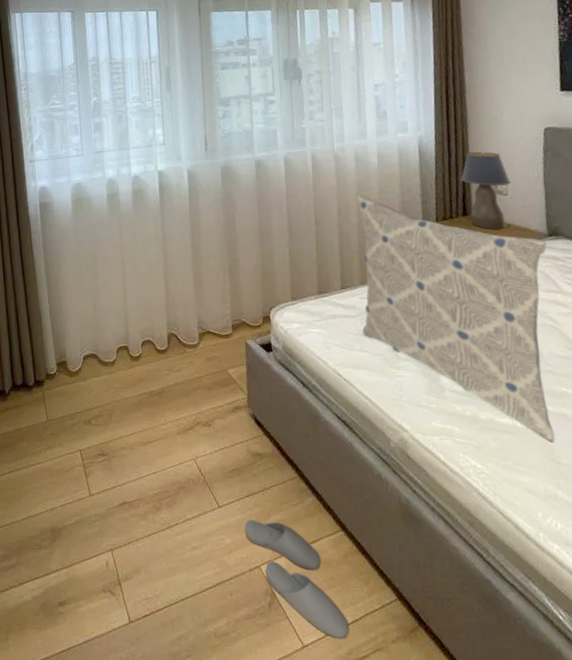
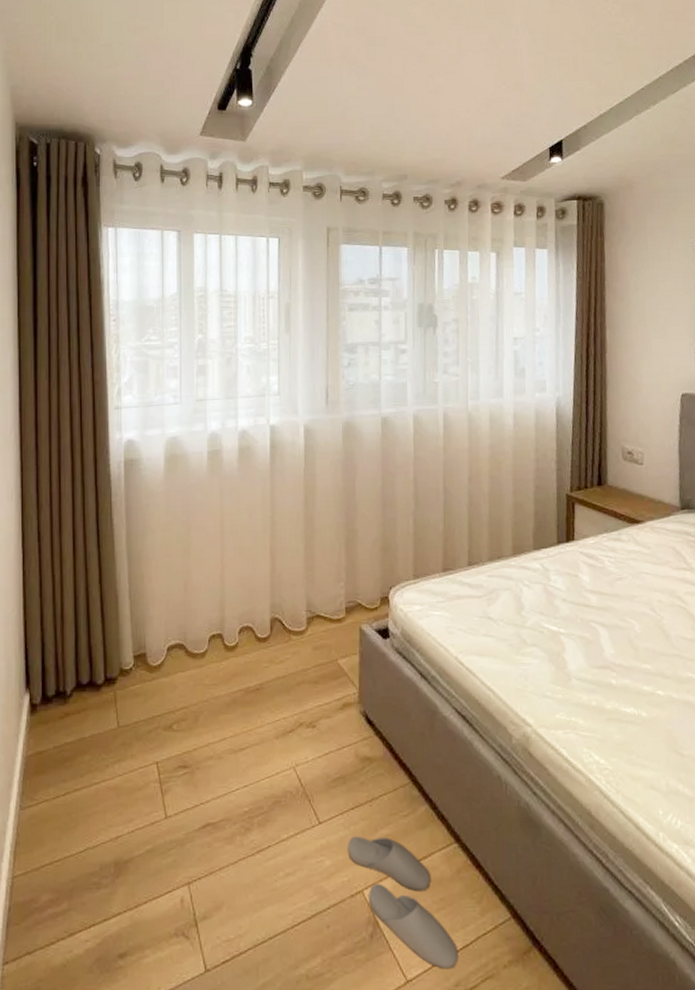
pillow: present [358,195,555,442] -> none [489,460,679,732]
table lamp: present [460,151,511,230] -> none [597,416,647,502]

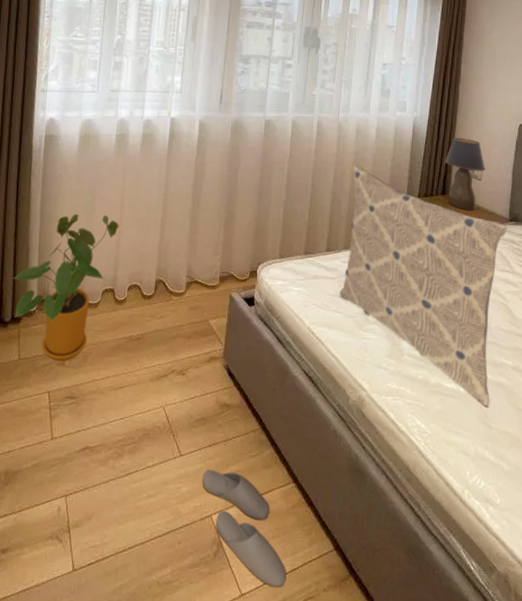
house plant: none [102,548,222,724] -> present [13,213,119,361]
pillow: none [489,460,679,732] -> present [340,164,507,408]
table lamp: none [597,416,647,502] -> present [444,137,486,211]

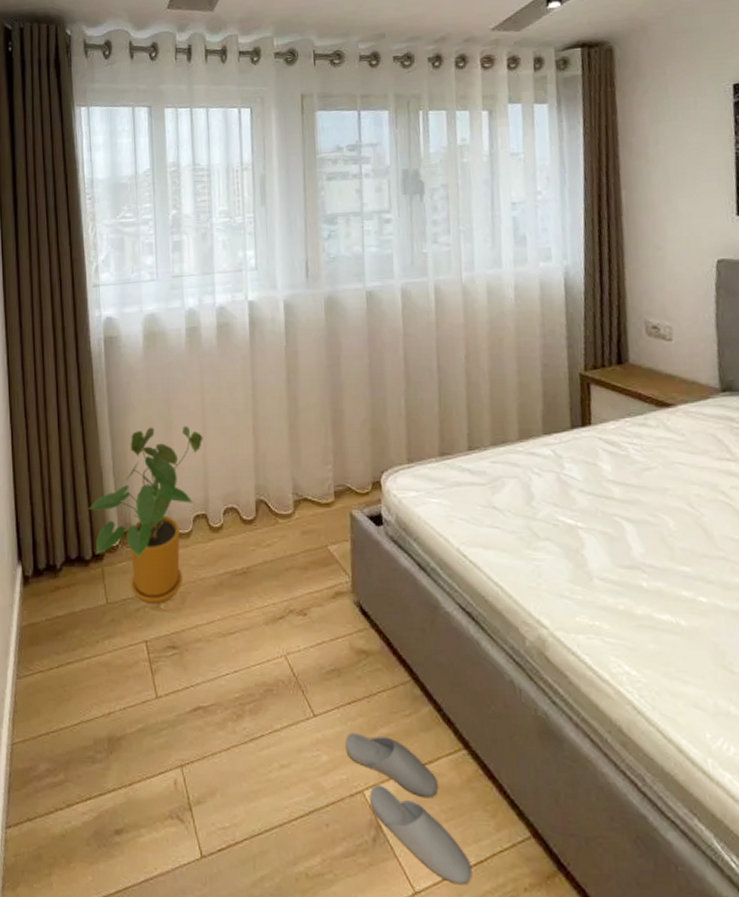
pillow: present [340,164,507,408] -> none [490,336,727,646]
table lamp: present [444,137,486,211] -> none [614,286,676,383]

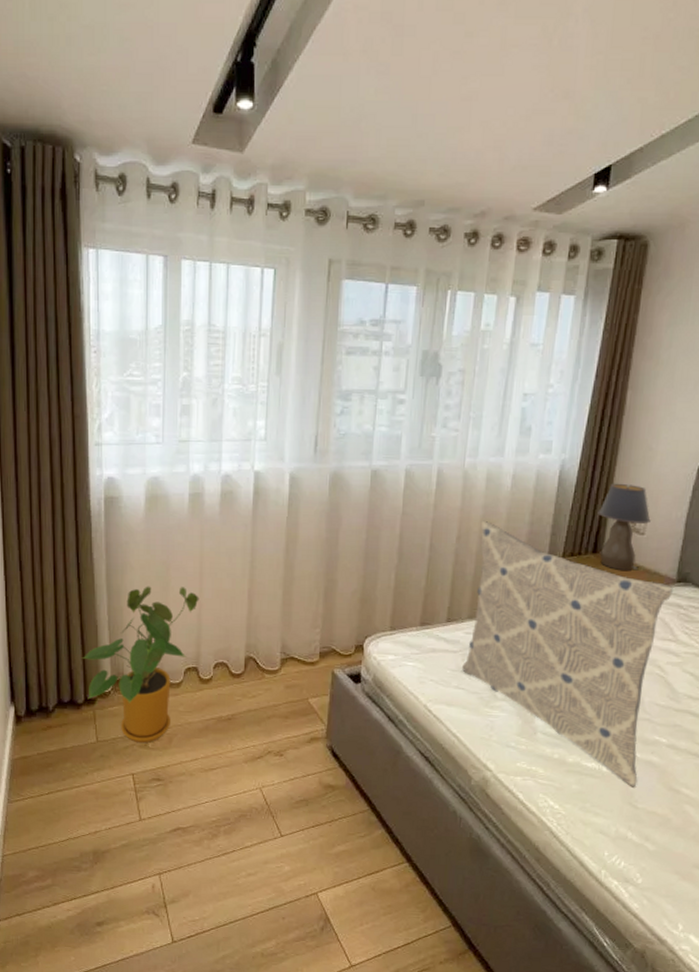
slippers: present [345,732,472,885] -> none [306,849,400,960]
pillow: none [490,336,727,646] -> present [462,520,673,788]
table lamp: none [614,286,676,383] -> present [598,483,651,572]

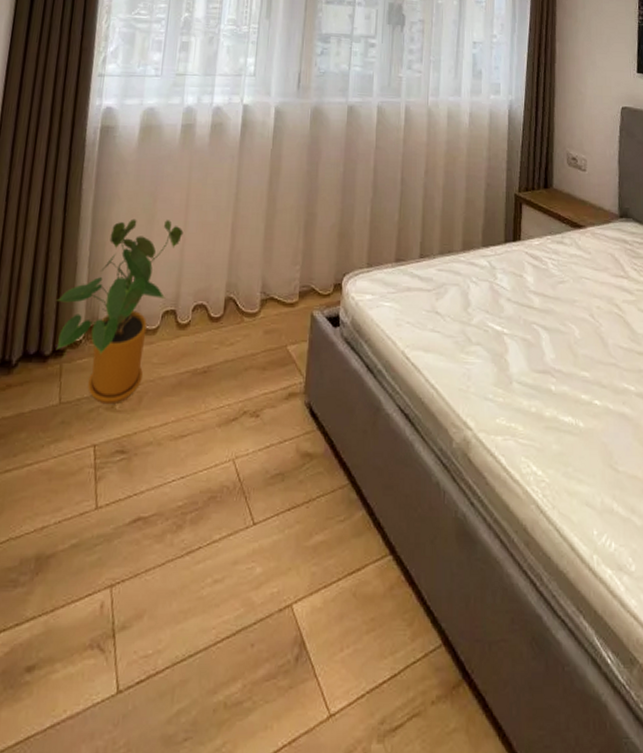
pillow: present [462,520,673,788] -> none [437,155,618,446]
table lamp: present [598,483,651,572] -> none [544,122,589,207]

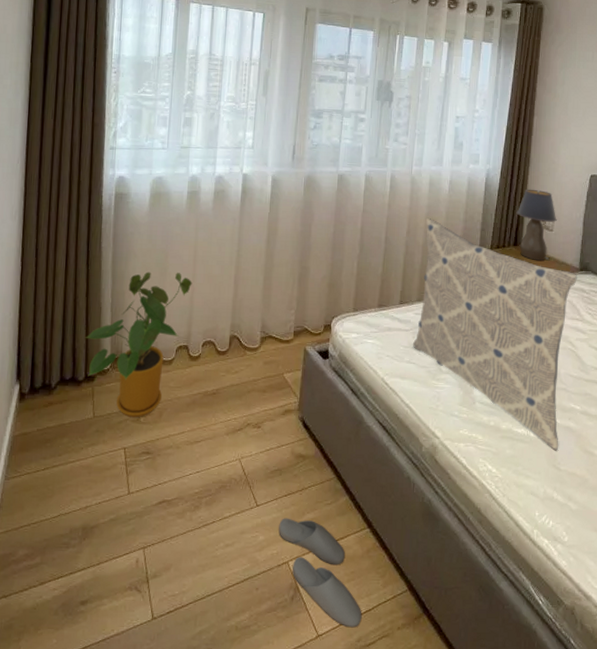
slippers: none [280,541,386,703] -> present [278,518,362,628]
pillow: none [437,155,618,446] -> present [413,217,577,451]
table lamp: none [544,122,589,207] -> present [516,189,557,261]

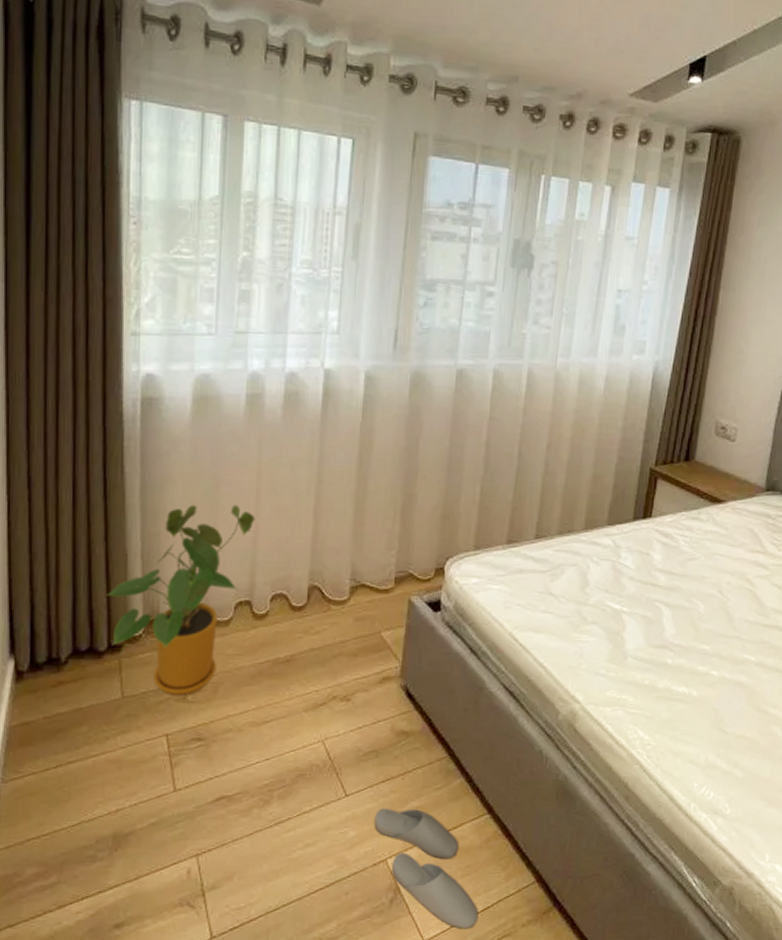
pillow: present [413,217,577,451] -> none [551,426,762,711]
table lamp: present [516,189,557,261] -> none [690,387,741,480]

